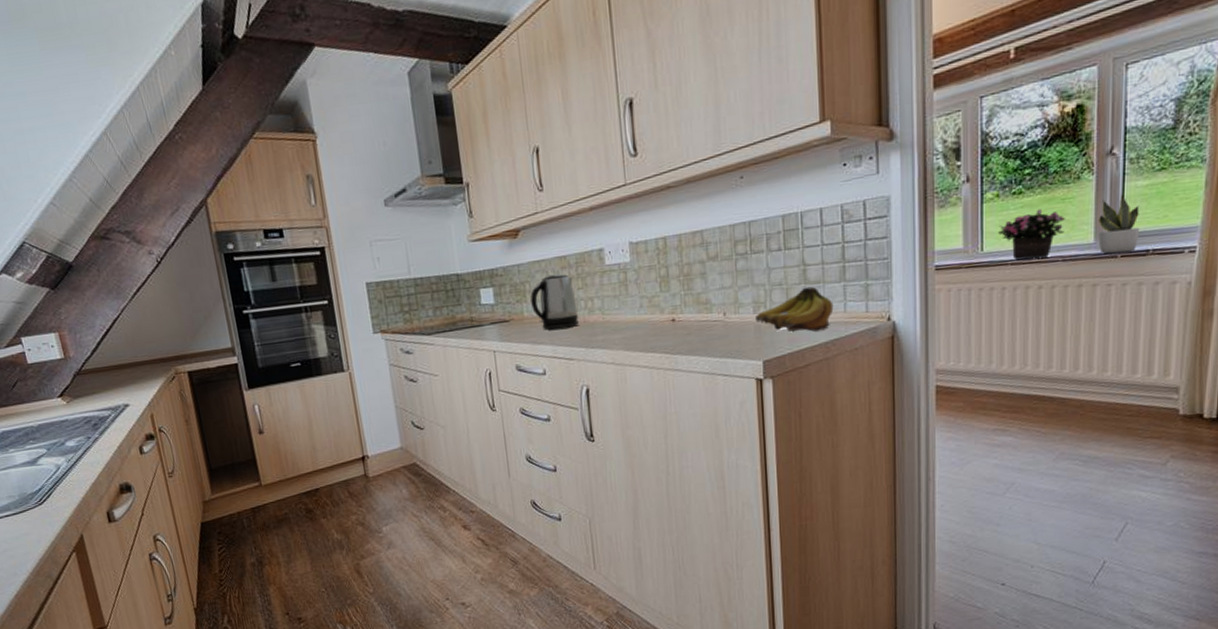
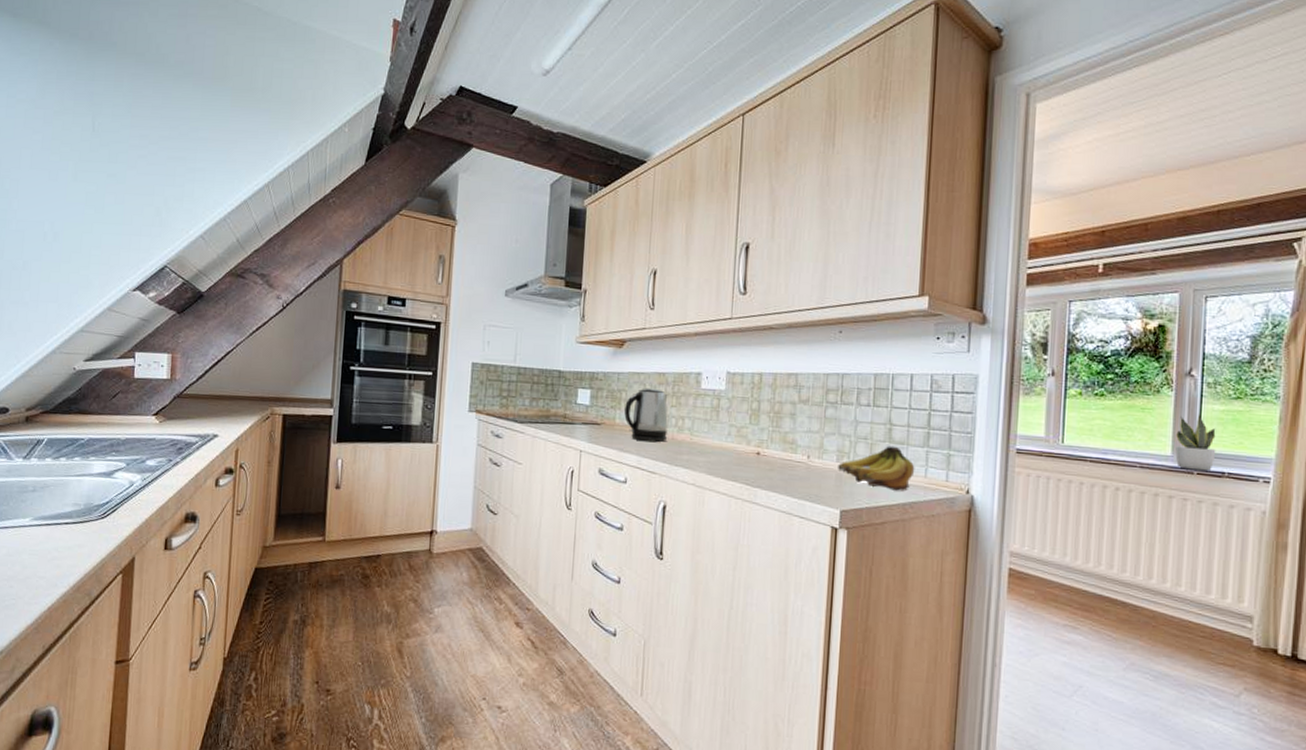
potted flower: present [999,209,1066,261] -> none [1079,413,1145,461]

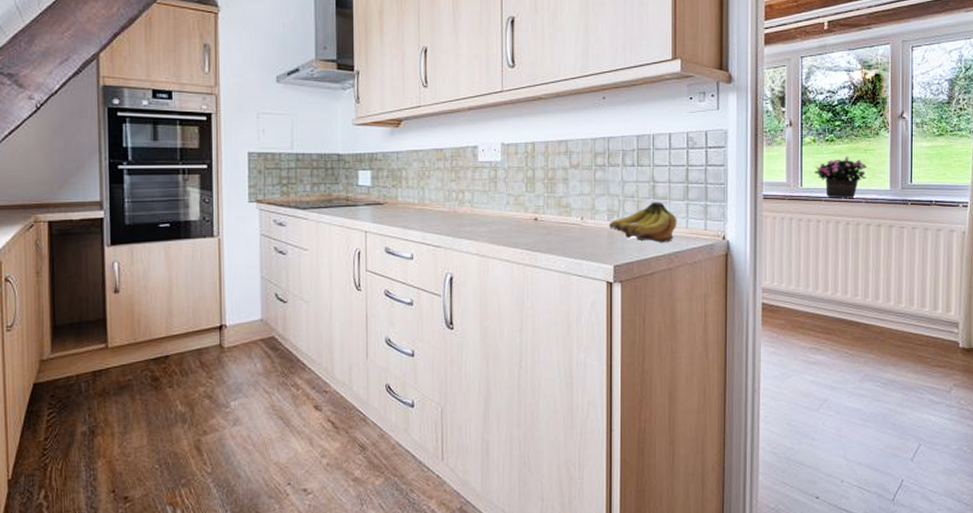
kettle: present [624,388,668,442] -> none [406,164,449,217]
potted flower: none [1079,413,1145,461] -> present [815,156,868,198]
potted plant: present [1175,413,1216,471] -> none [893,151,925,201]

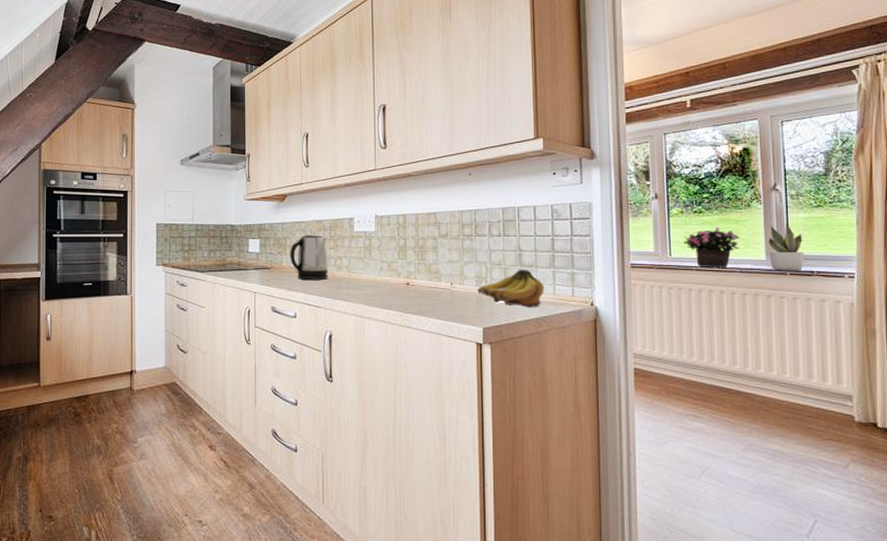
kettle: none [406,164,449,217] -> present [290,234,328,281]
potted plant: none [893,151,925,201] -> present [768,222,805,271]

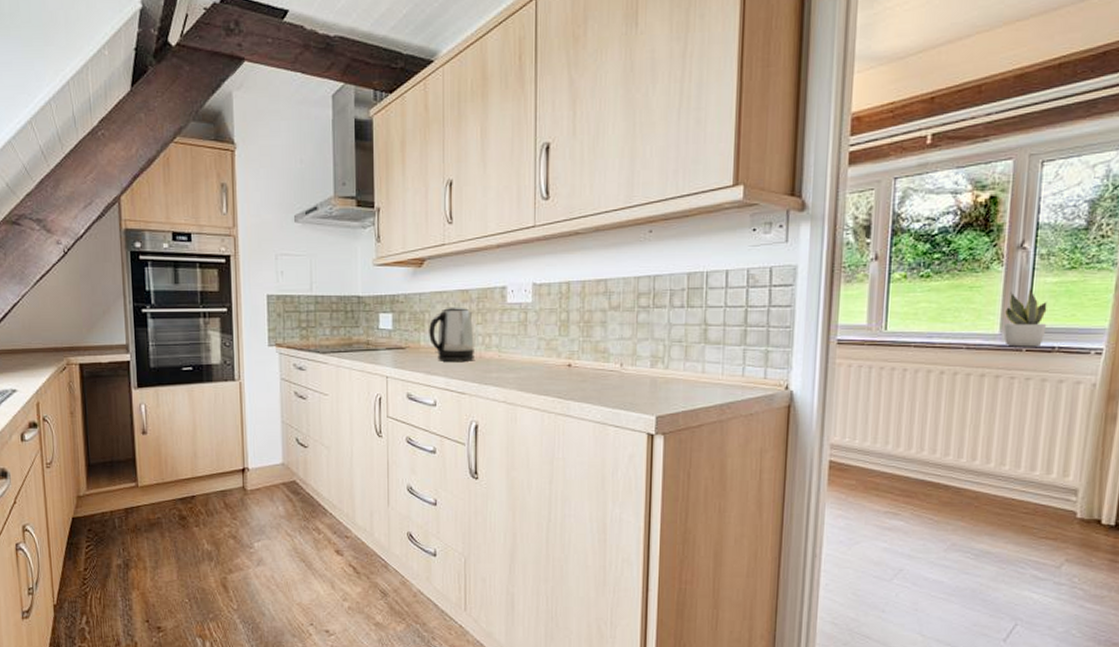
fruit: present [478,269,545,308] -> none [652,347,732,392]
potted flower: present [684,227,741,268] -> none [903,294,973,343]

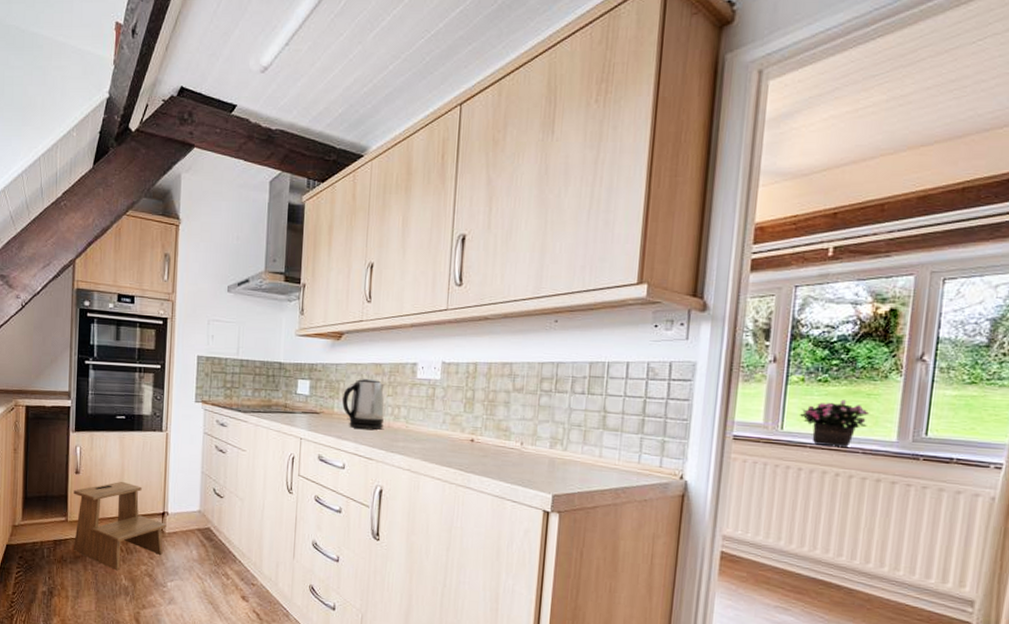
step stool: none [142,438,248,536] -> present [73,481,167,571]
potted flower: none [903,294,973,343] -> present [800,400,870,447]
potted plant: present [1003,287,1048,347] -> none [901,399,947,457]

